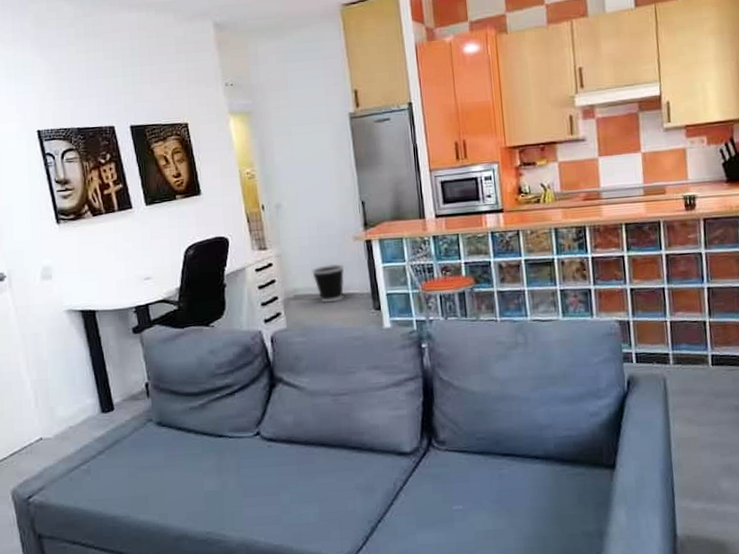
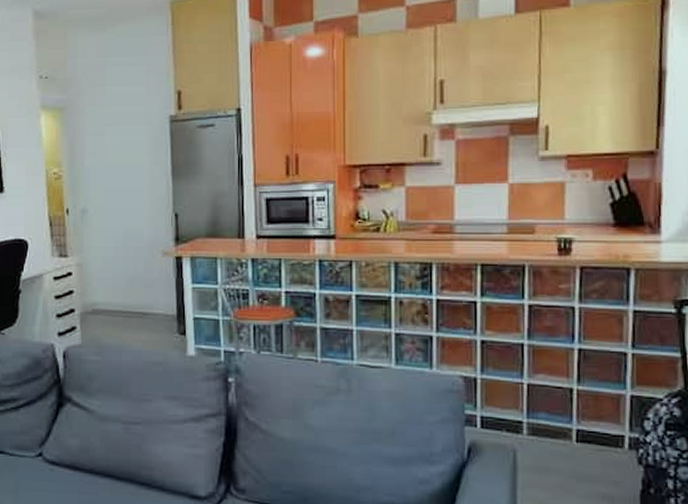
wastebasket: present [311,264,345,303] -> none [113,279,150,321]

